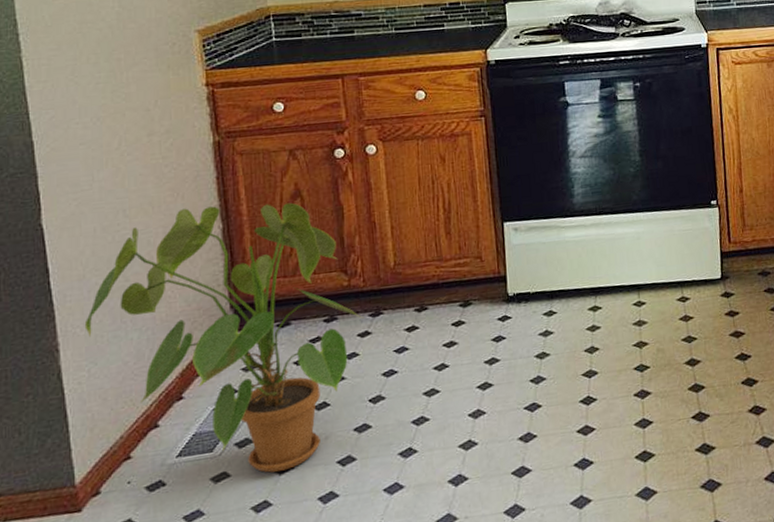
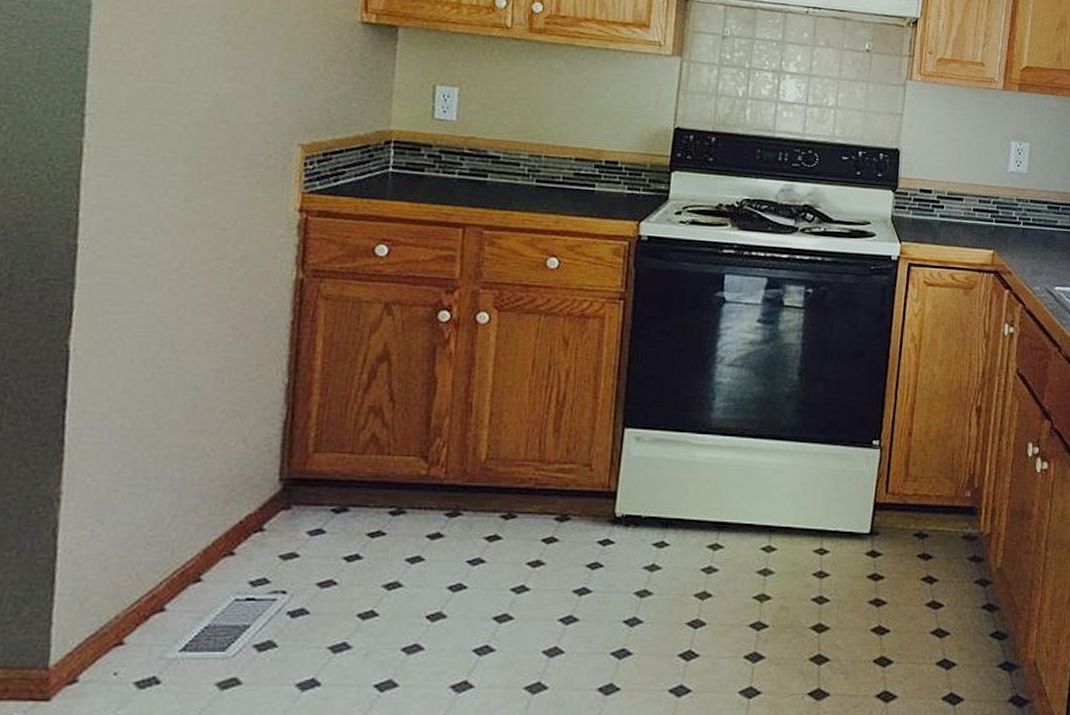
house plant: present [84,202,364,473] -> none [97,352,438,687]

